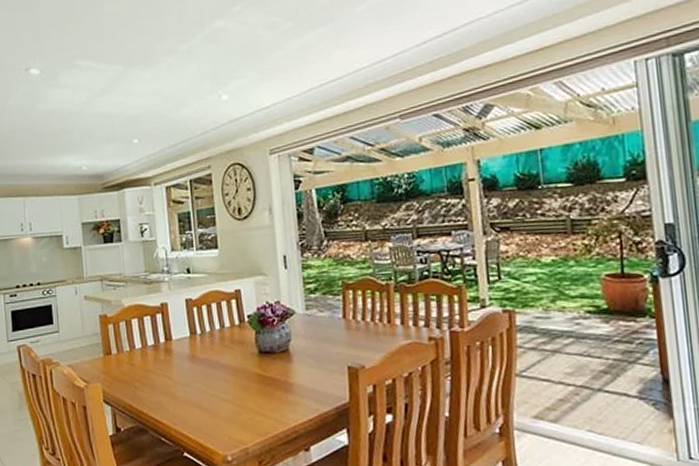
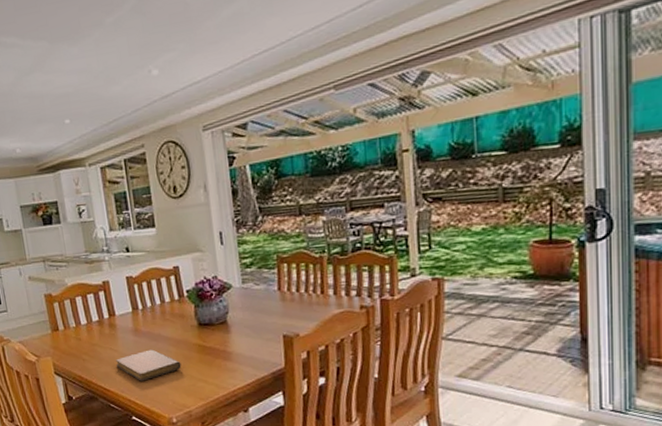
notebook: none [169,378,239,413] -> present [115,349,181,381]

